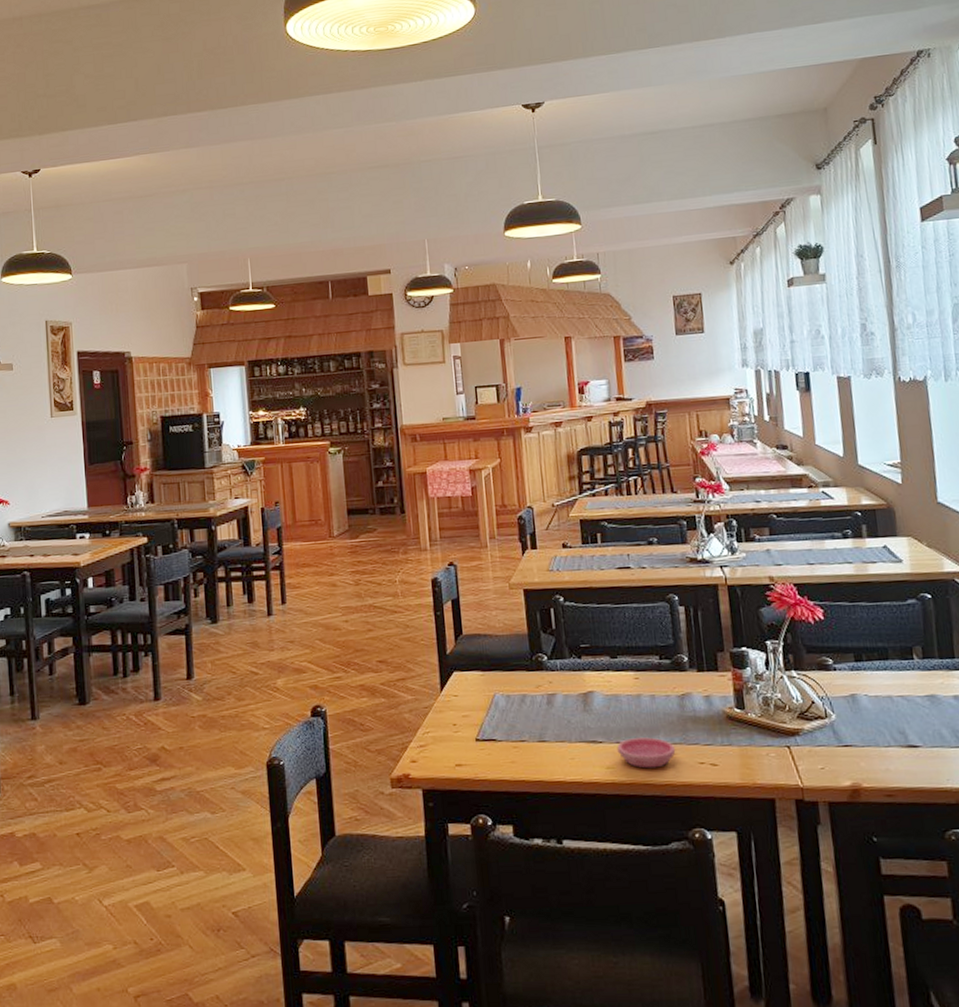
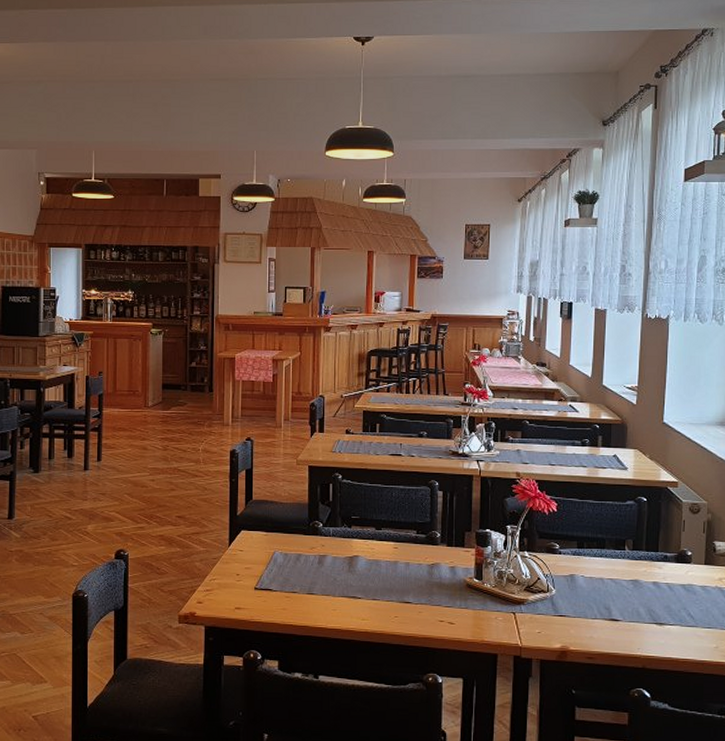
saucer: present [617,737,676,769] -> none [373,597,421,622]

